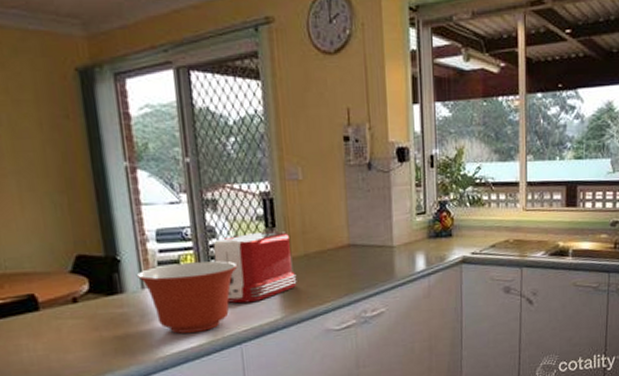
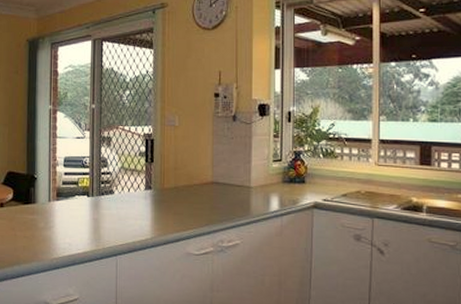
mixing bowl: present [137,261,238,334] -> none [47,185,121,242]
toaster: present [213,231,297,304] -> none [104,165,167,222]

